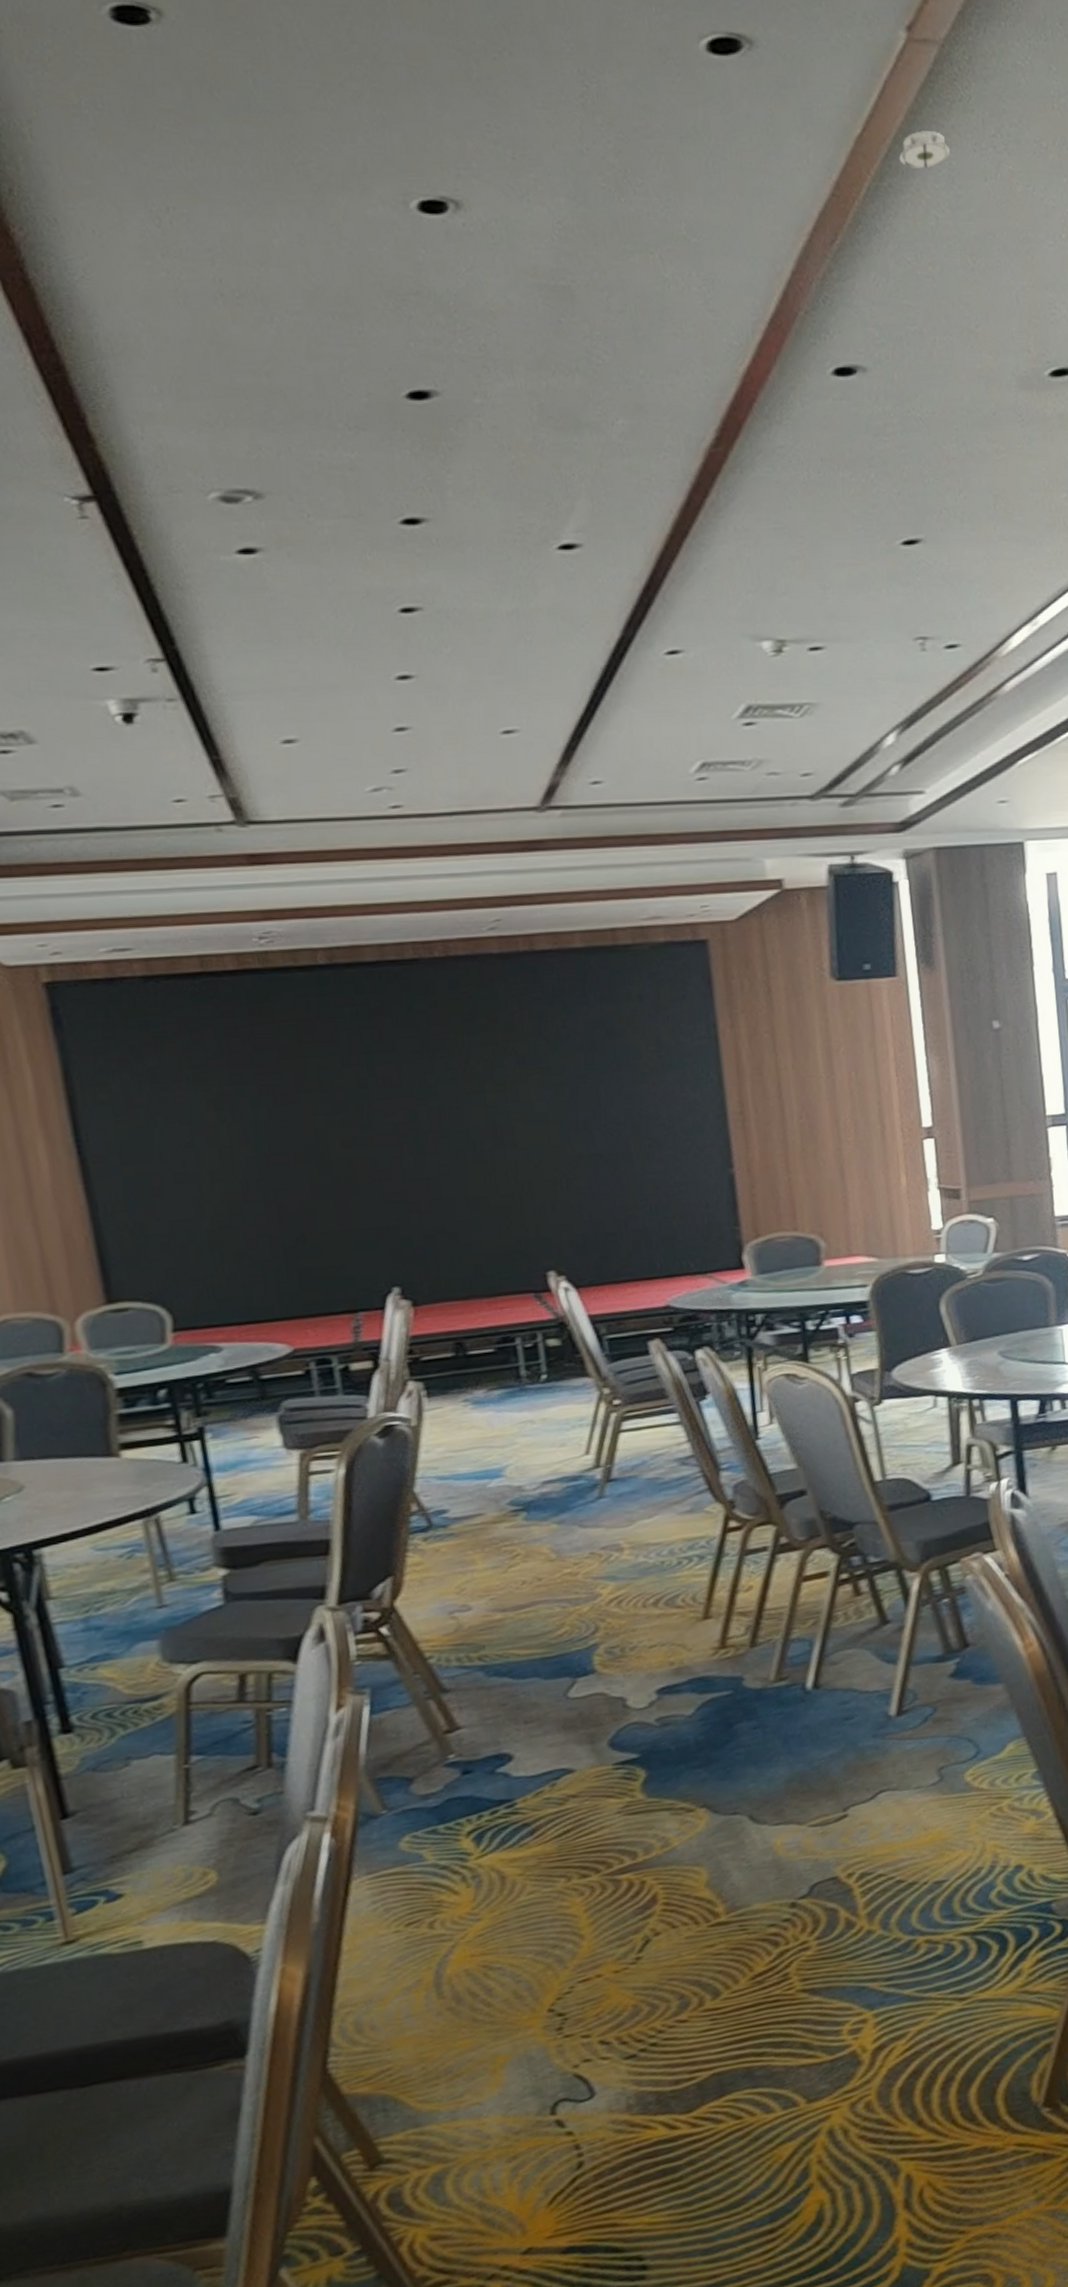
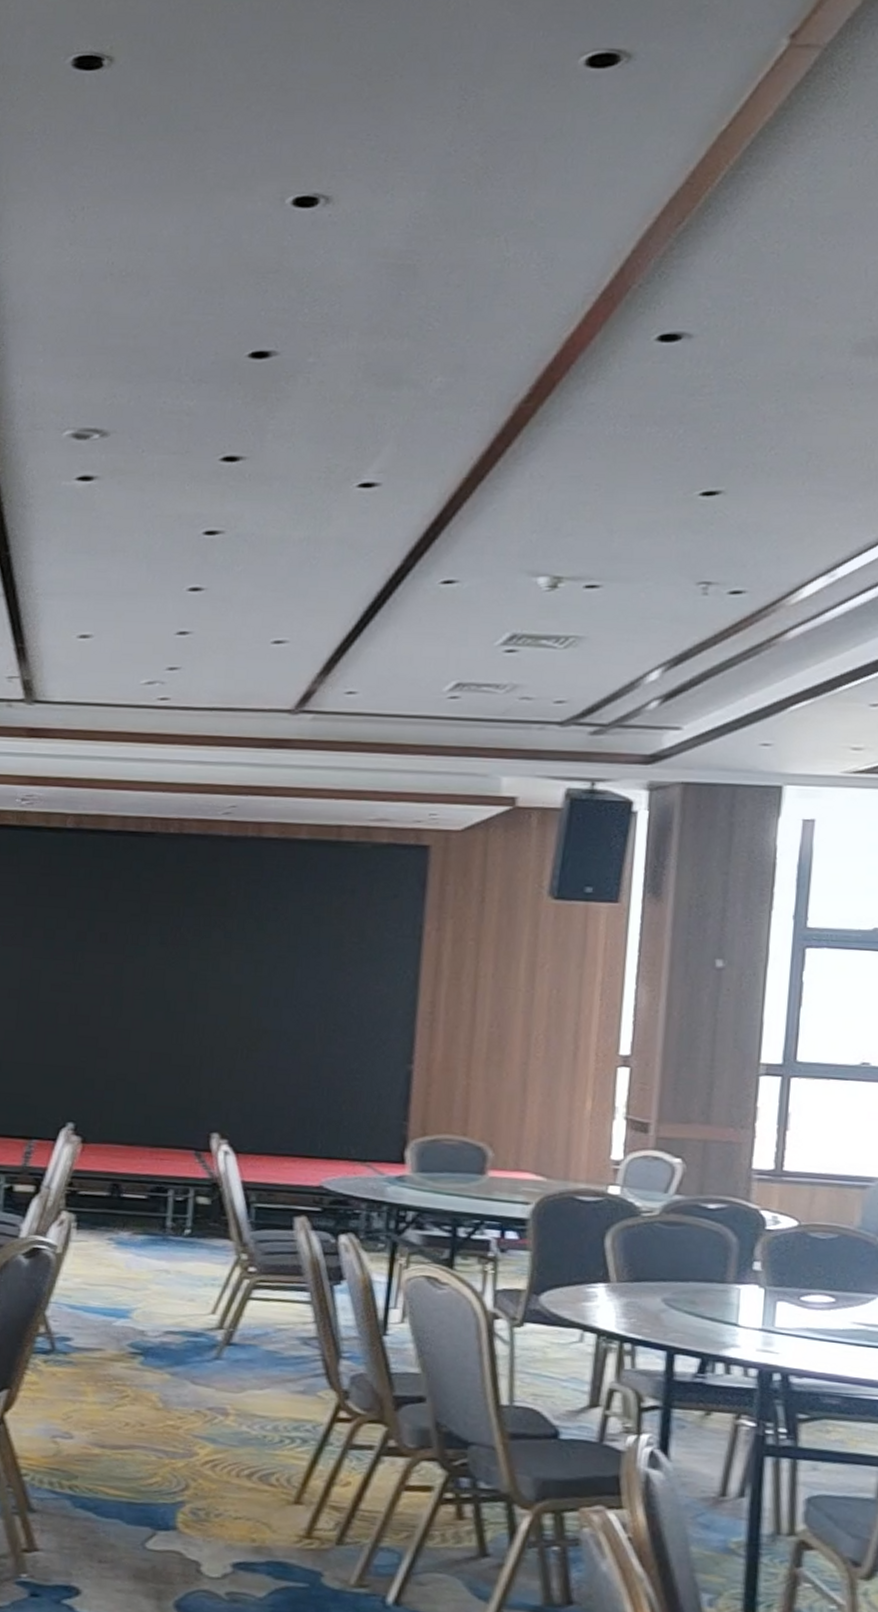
smoke detector: present [898,131,951,172] -> none [760,124,818,161]

